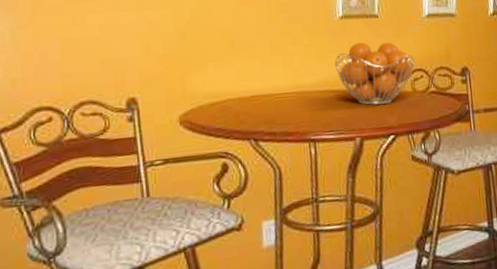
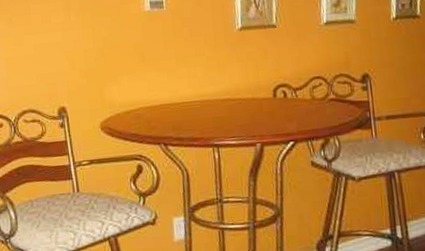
fruit basket: present [334,42,415,105] -> none [234,51,314,113]

